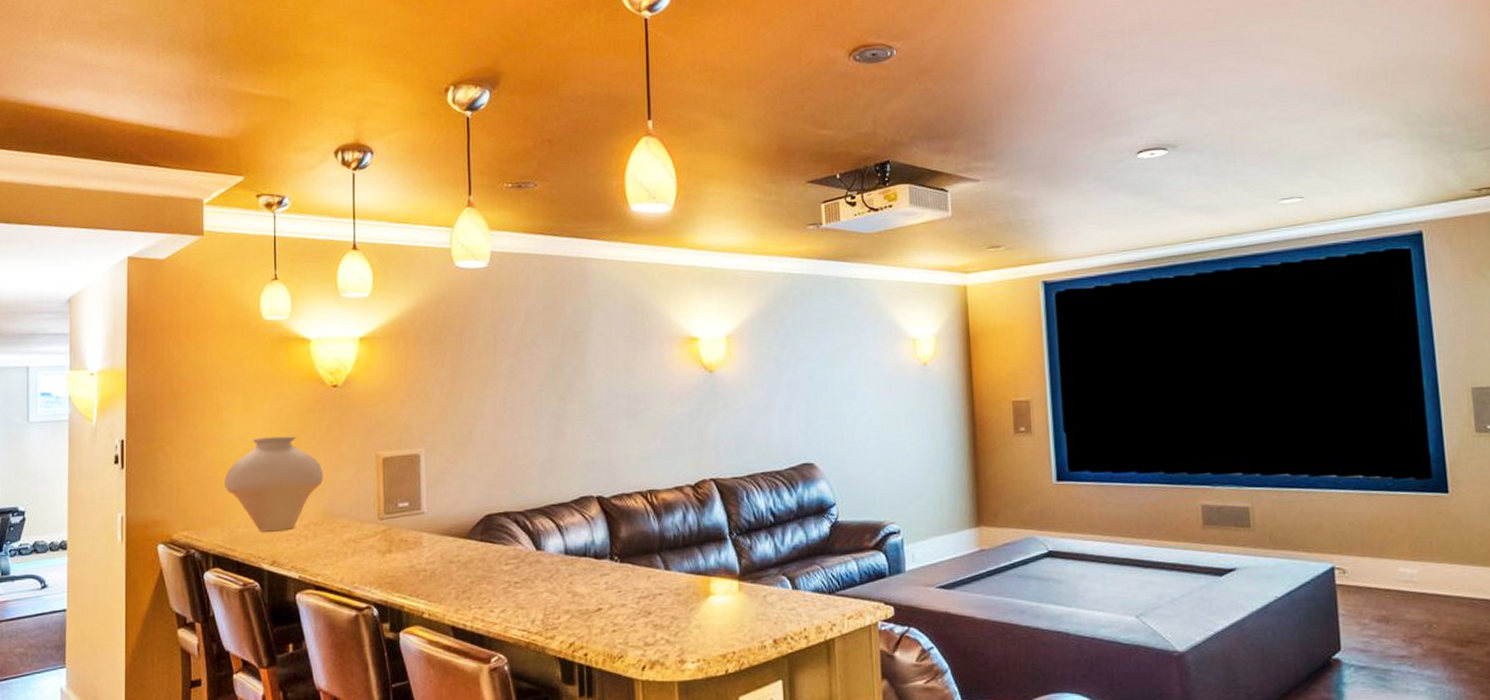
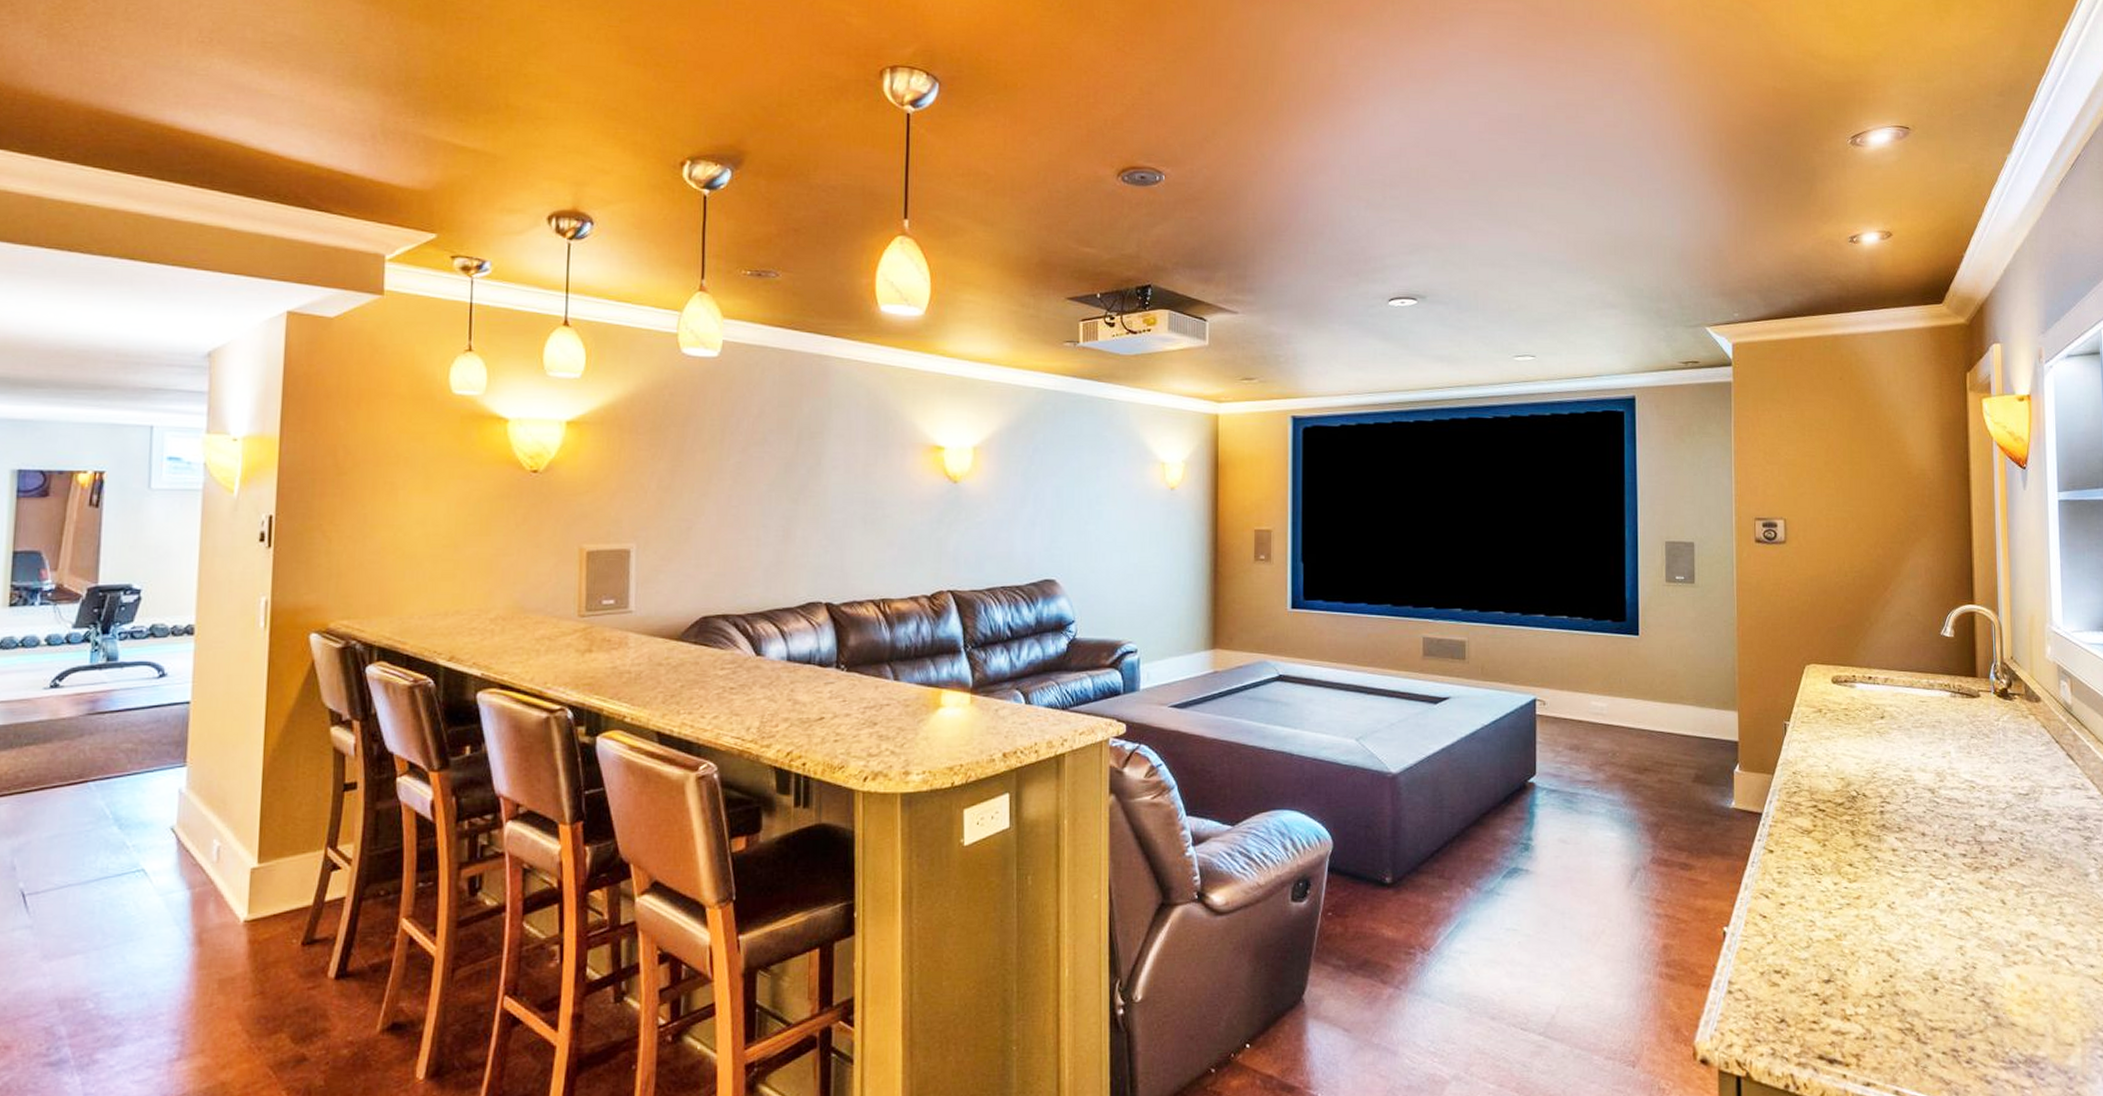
vase: present [225,436,324,533] -> none [396,522,517,626]

